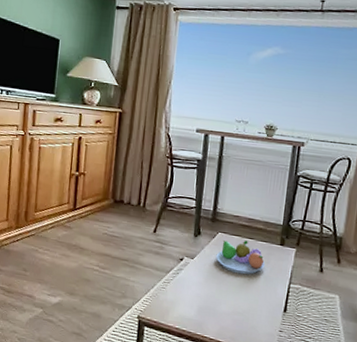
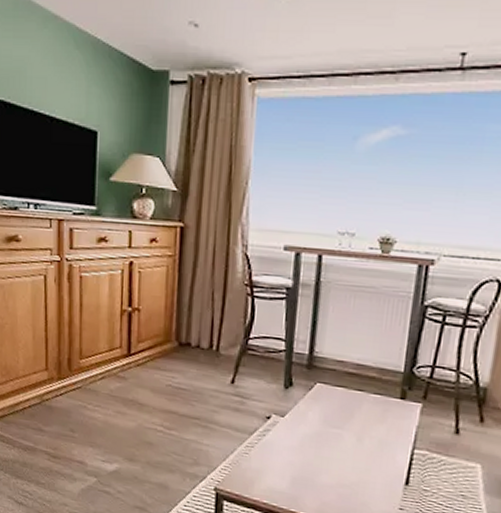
fruit bowl: present [216,239,266,275] -> none [313,392,380,437]

